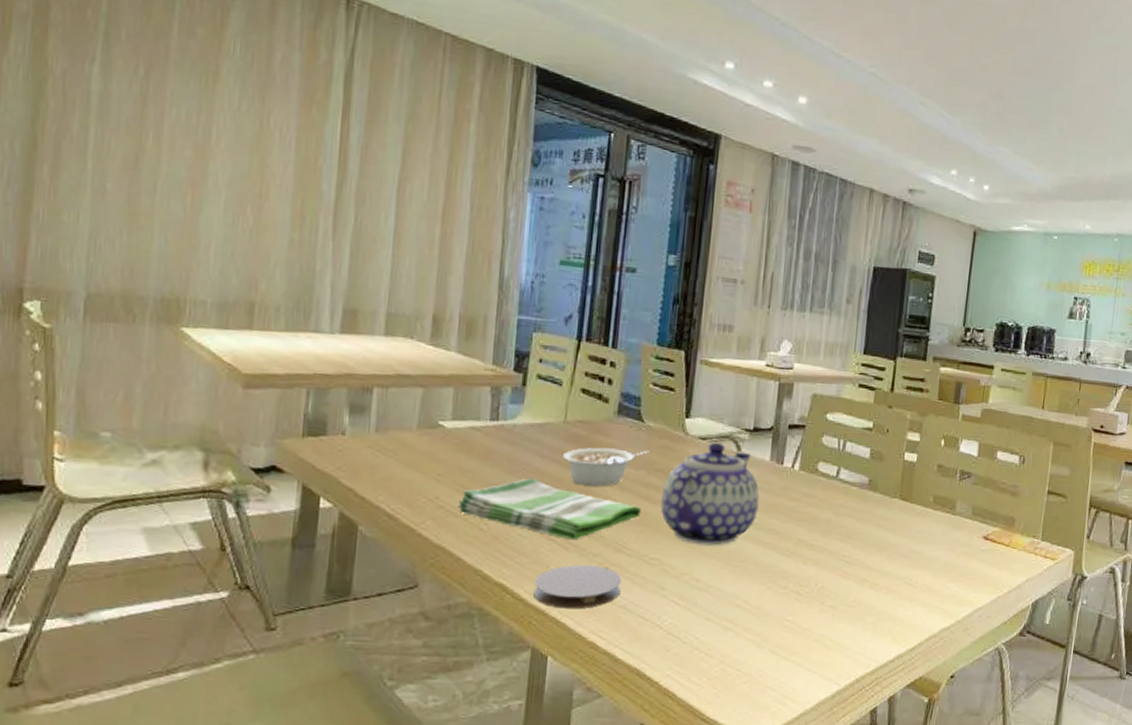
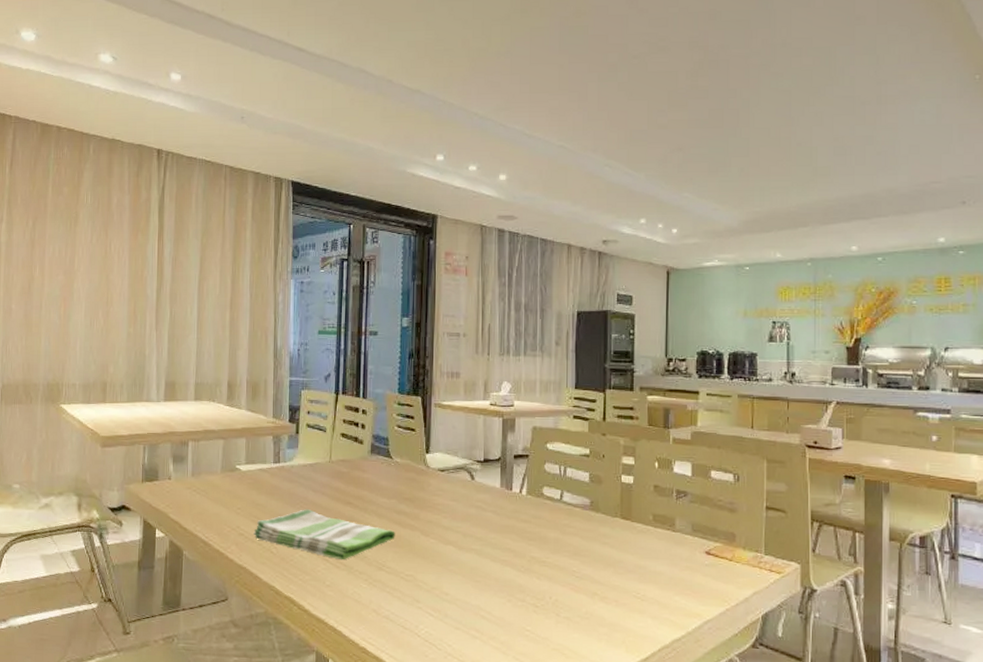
coaster: present [534,564,622,609] -> none [315,581,384,619]
legume: present [563,447,649,486] -> none [331,481,398,514]
teapot: present [661,442,760,546] -> none [411,473,494,564]

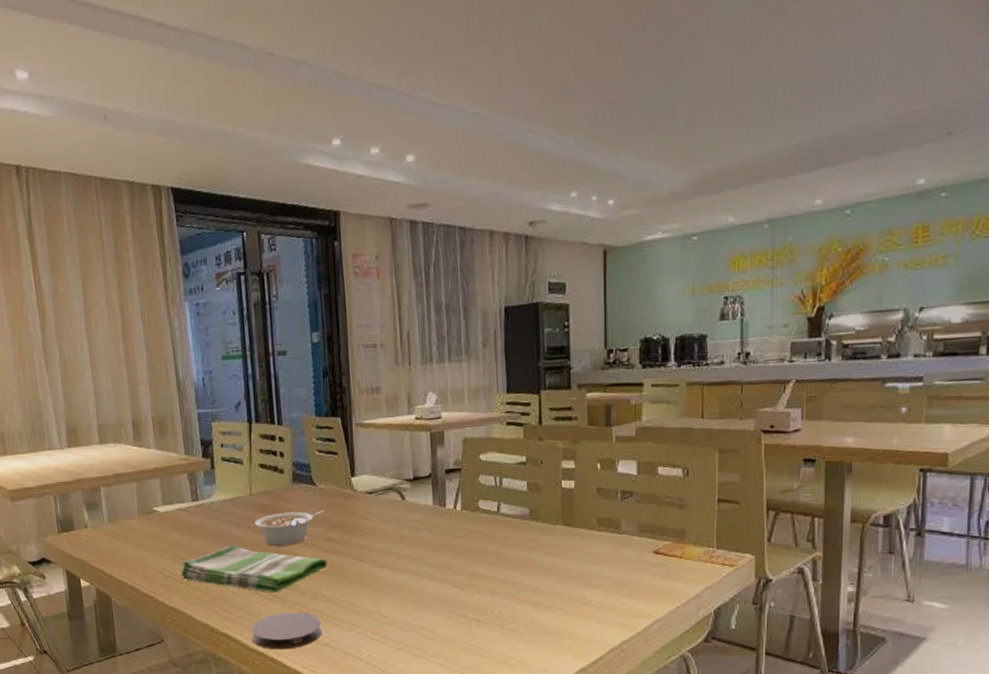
coaster: none [315,581,384,619] -> present [251,612,322,650]
legume: none [331,481,398,514] -> present [255,510,325,546]

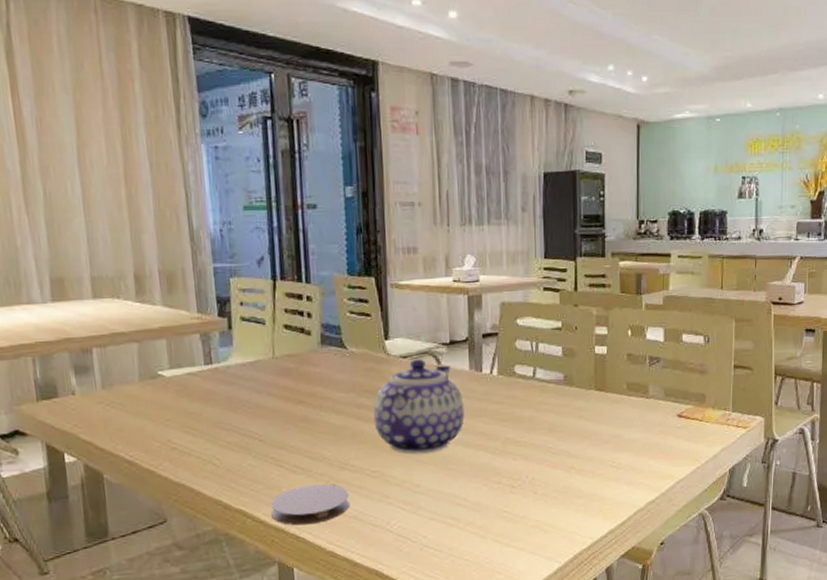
dish towel: present [180,545,327,593] -> none [189,413,357,464]
legume: present [255,510,325,546] -> none [277,375,356,413]
teapot: none [342,494,429,586] -> present [373,358,465,454]

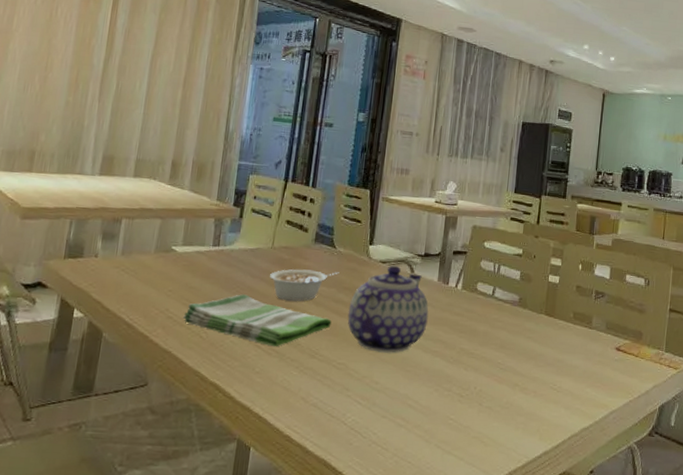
dish towel: none [189,413,357,464] -> present [183,294,332,347]
coaster: present [271,484,350,526] -> none [241,368,314,407]
legume: none [277,375,356,413] -> present [270,269,340,301]

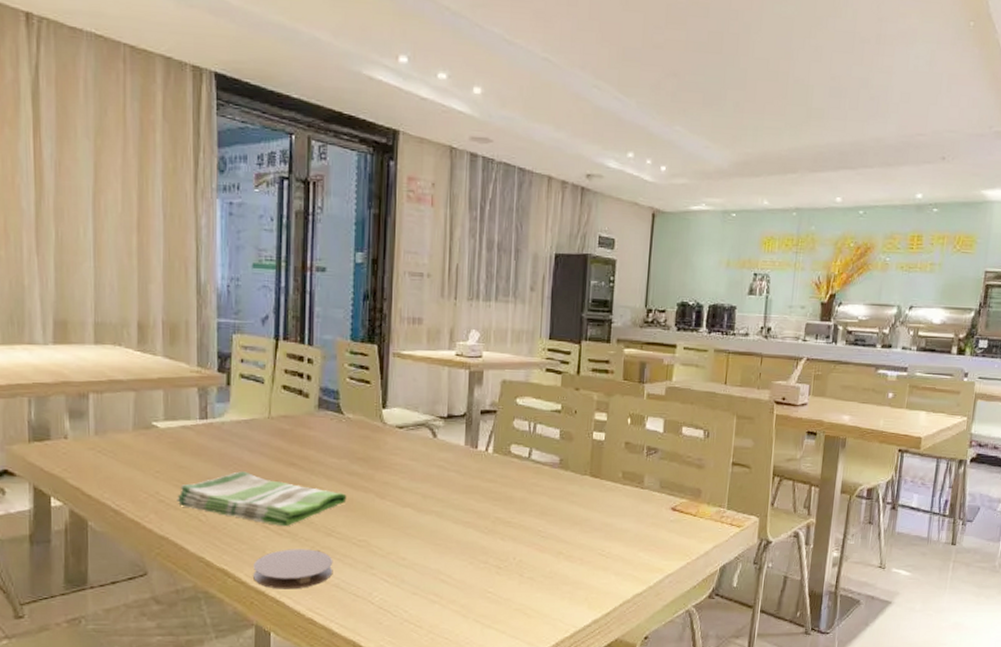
coaster: none [241,368,314,407] -> present [253,549,333,589]
legume: present [270,269,340,301] -> none [270,440,350,476]
teapot: present [347,265,429,353] -> none [364,430,457,527]

